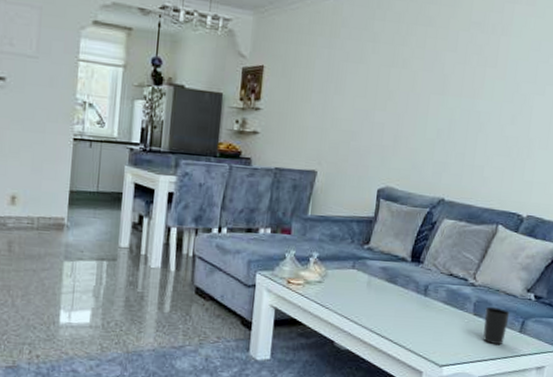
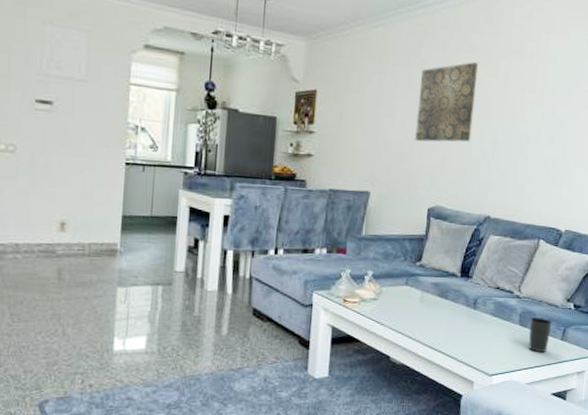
wall art: none [365,35,435,120] -> present [415,62,478,142]

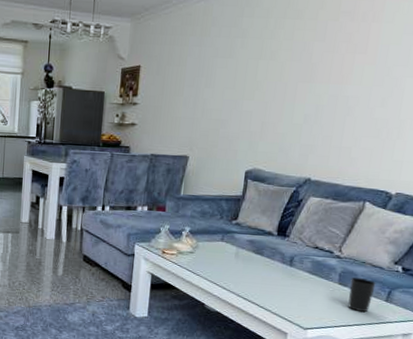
wall art: present [415,62,478,142] -> none [234,28,303,109]

